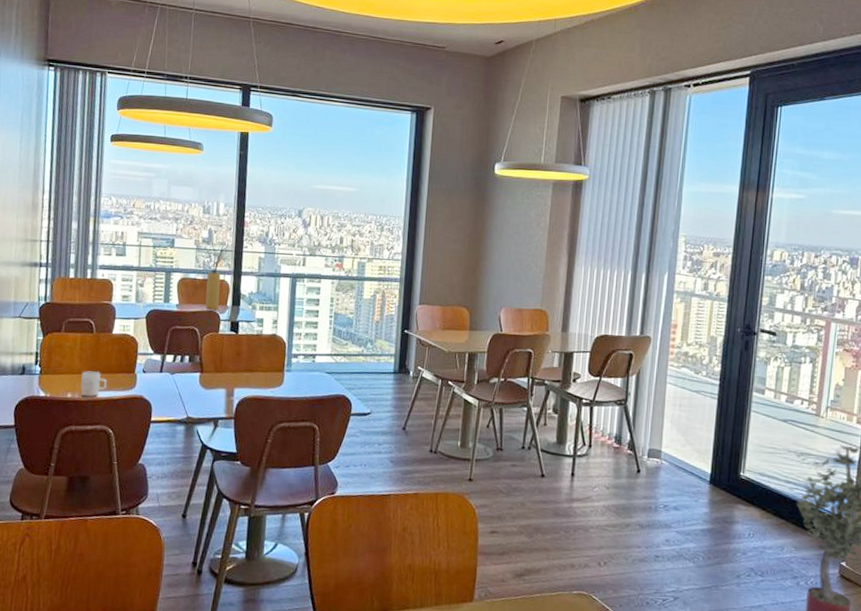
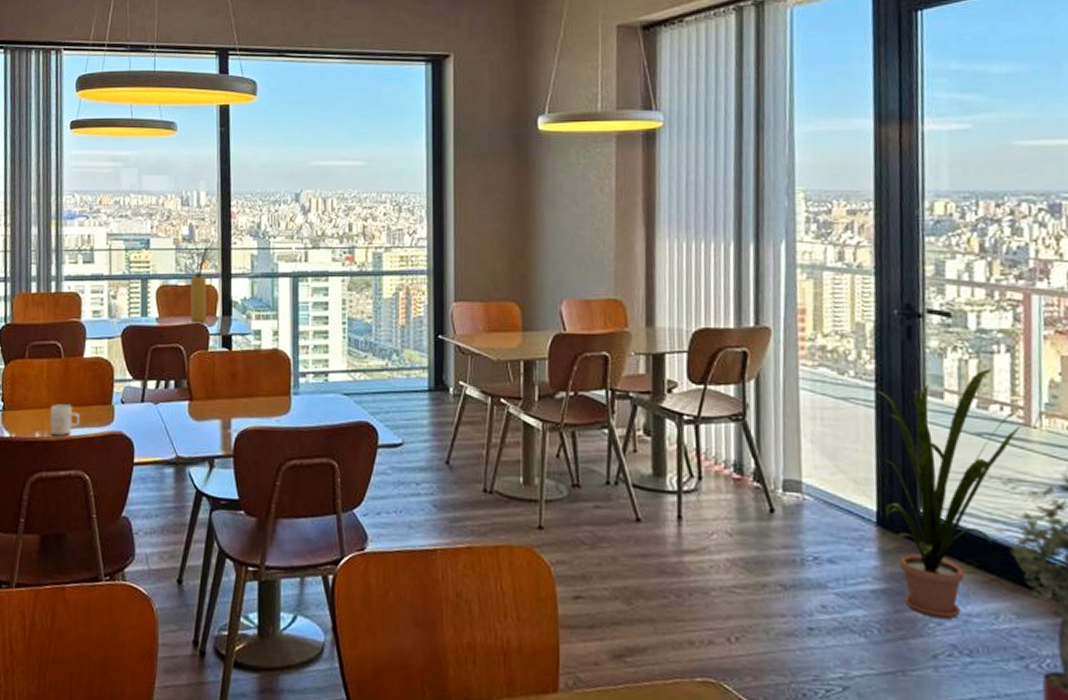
house plant: none [716,374,813,551] -> present [874,369,1020,620]

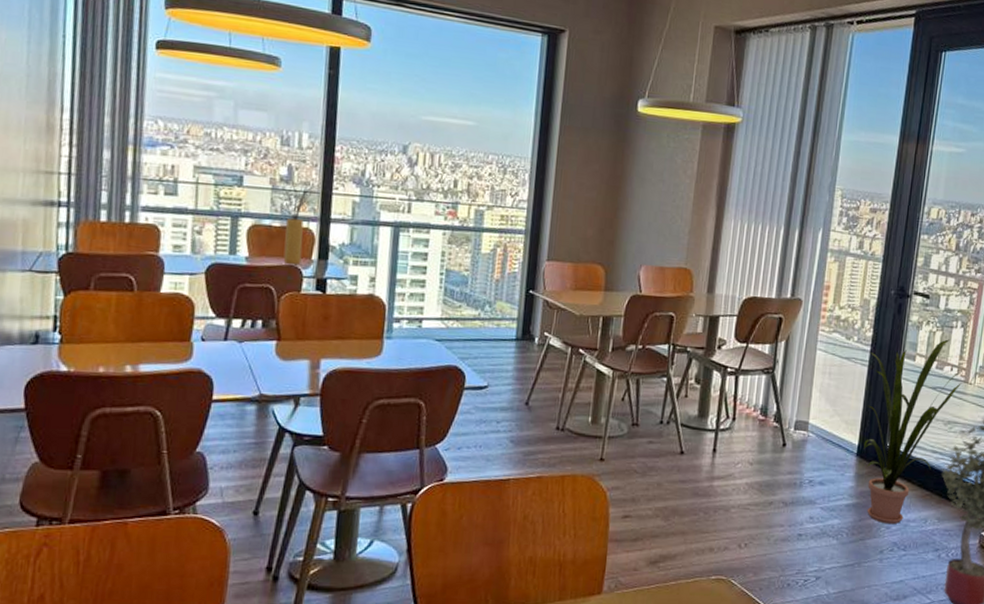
mug: present [49,404,81,436] -> none [116,339,154,372]

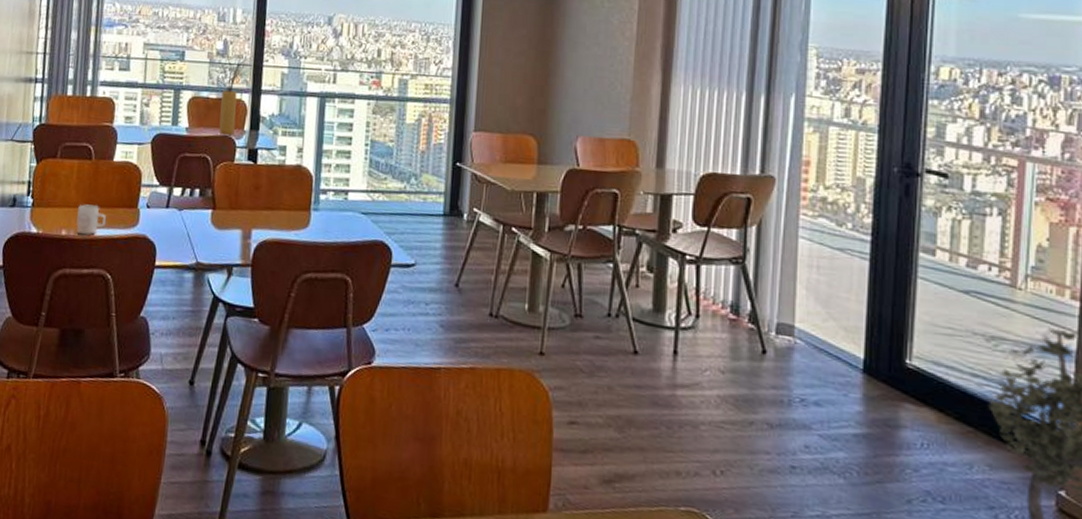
mug: none [116,339,154,372] -> present [75,204,107,235]
house plant: present [863,339,962,525] -> none [870,230,1006,467]

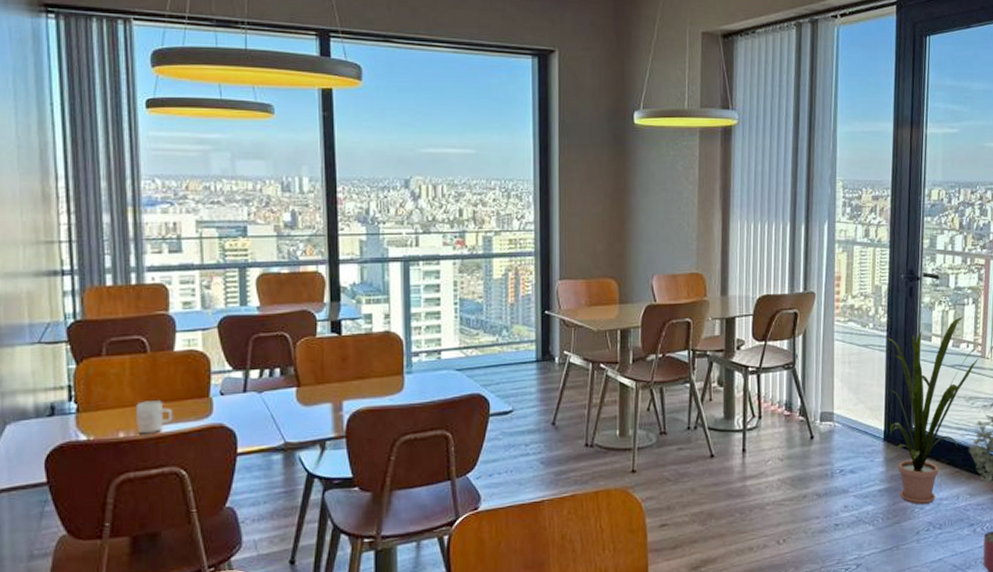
vase: present [219,53,246,136] -> none [291,224,318,310]
house plant: none [870,230,1006,467] -> present [886,317,978,505]

